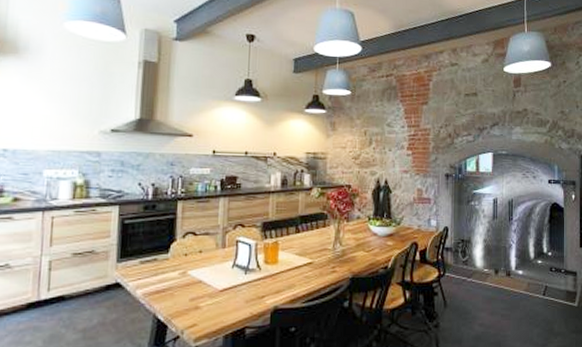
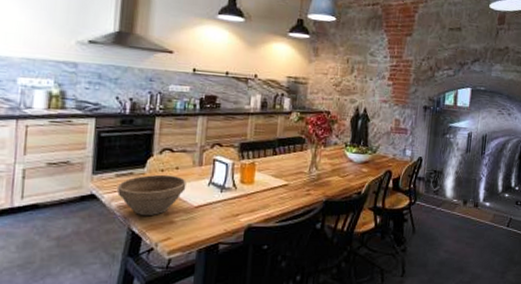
flower pot: none [142,259,210,303] -> present [117,174,186,216]

